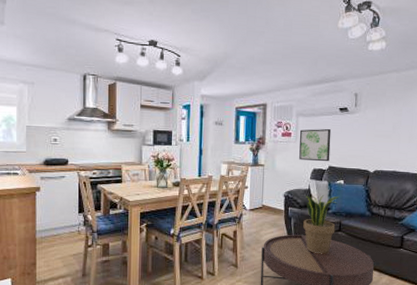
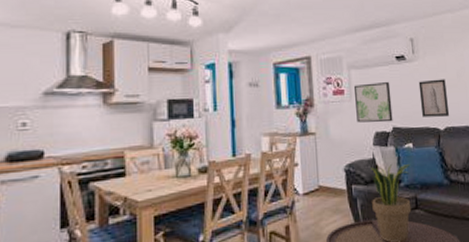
wall art: none [355,130,382,162] -> present [418,79,450,117]

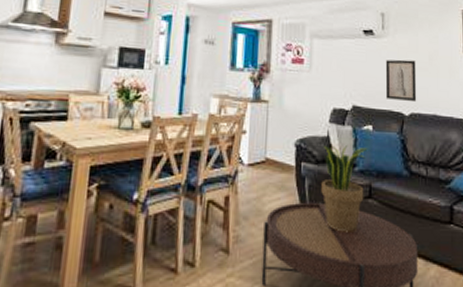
wall art: present [353,82,393,123] -> none [314,55,354,100]

